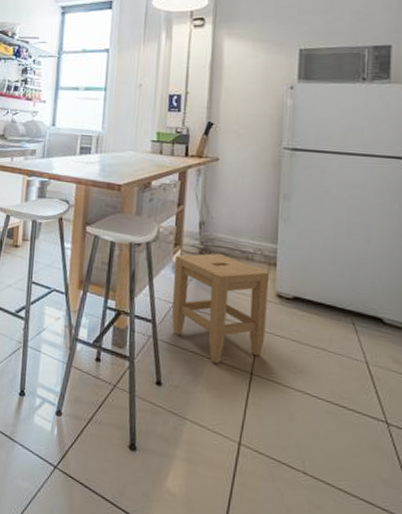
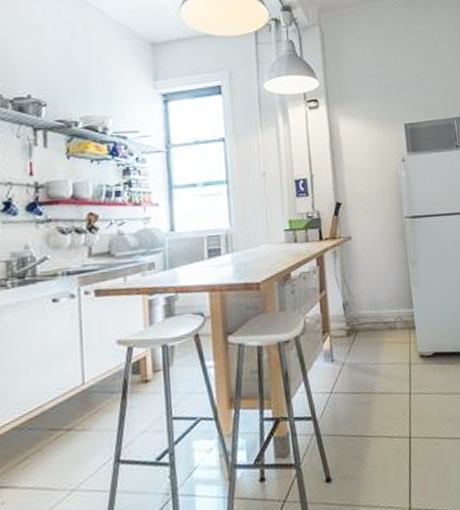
stool: present [172,253,269,364] -> none [326,330,416,439]

